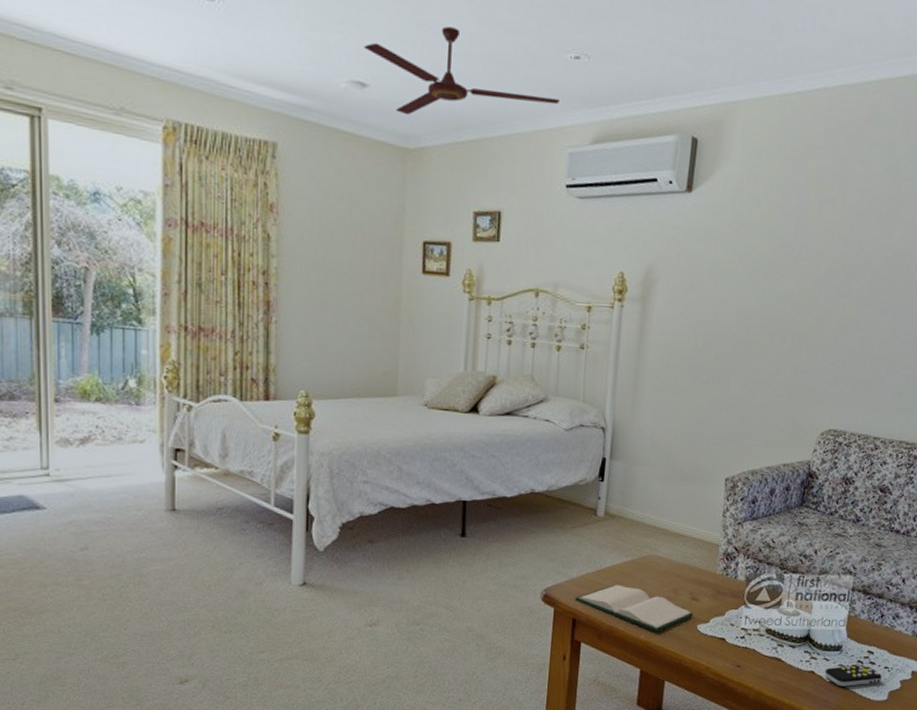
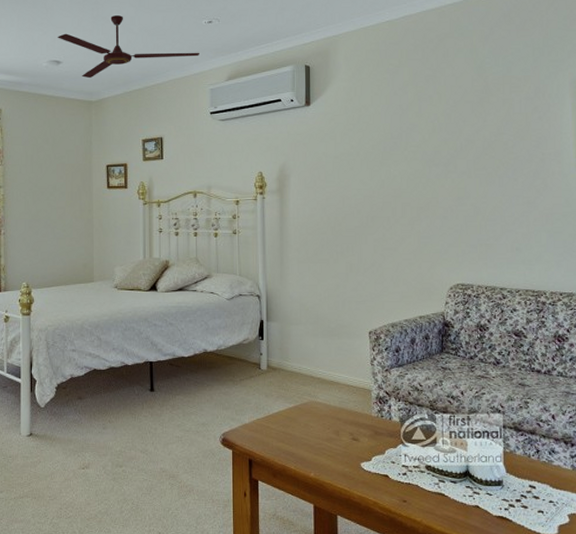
hardback book: present [575,584,694,631] -> none [250,428,356,469]
remote control: present [824,665,882,687] -> none [489,499,548,521]

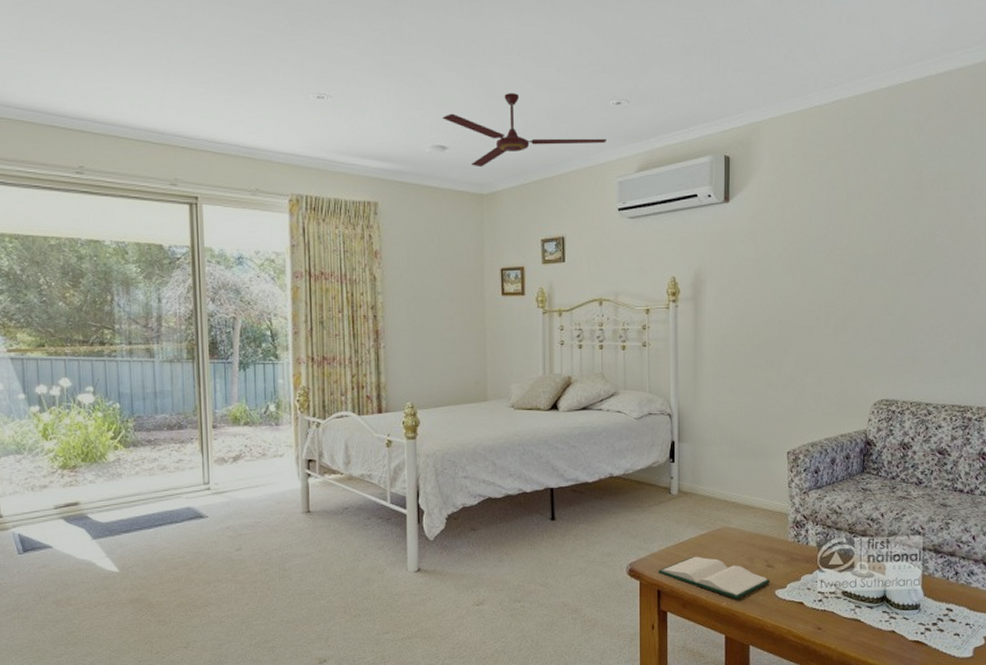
hardback book: none [250,428,356,469] -> present [658,556,770,598]

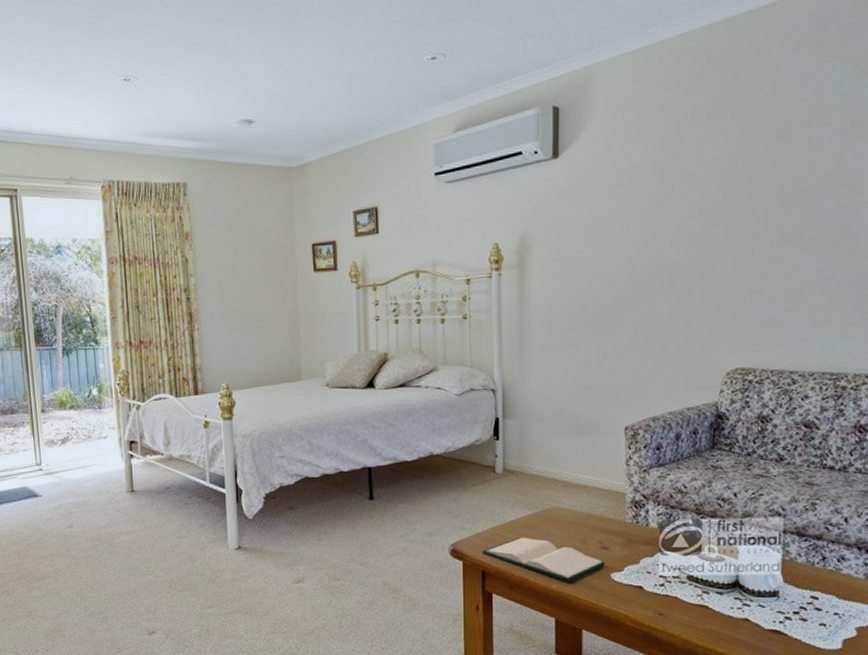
ceiling fan: present [443,93,606,168] -> none [248,57,421,140]

